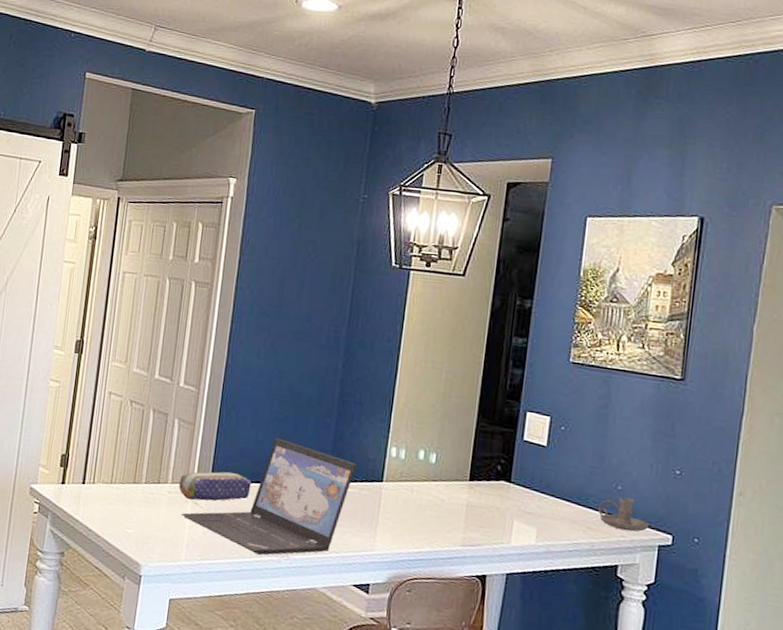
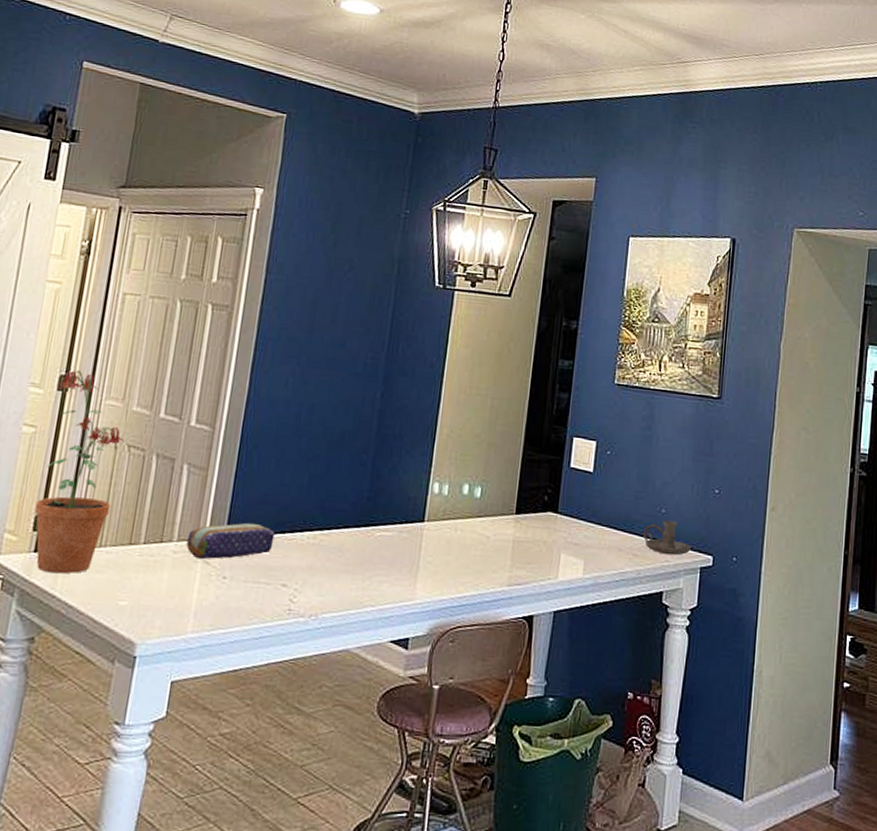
potted plant: none [61,336,128,504] -> present [35,370,125,574]
laptop: present [181,437,357,556] -> none [188,479,396,617]

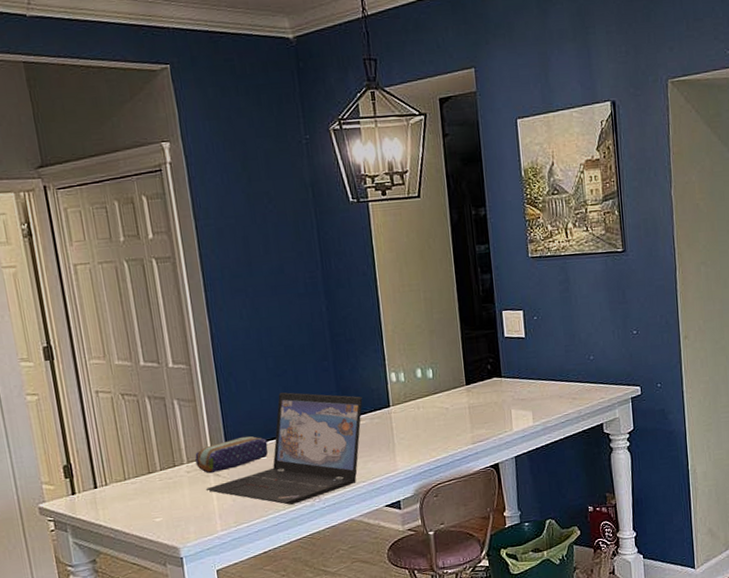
potted plant: present [35,370,125,574] -> none [43,340,123,509]
laptop: none [188,479,396,617] -> present [205,392,363,505]
candle holder: present [643,520,691,556] -> none [578,364,621,394]

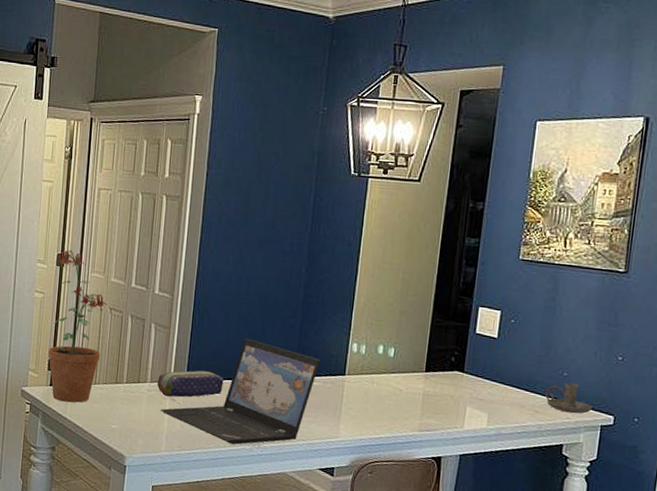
potted plant: none [43,340,123,509] -> present [48,250,107,403]
candle holder: none [578,364,621,394] -> present [545,382,592,414]

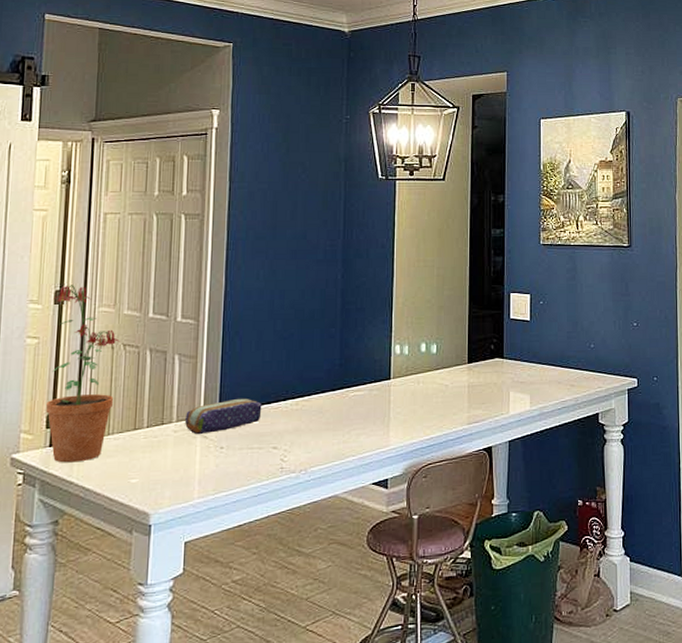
laptop: present [160,337,321,445] -> none [189,355,364,475]
candle holder: present [545,382,592,414] -> none [578,353,618,382]

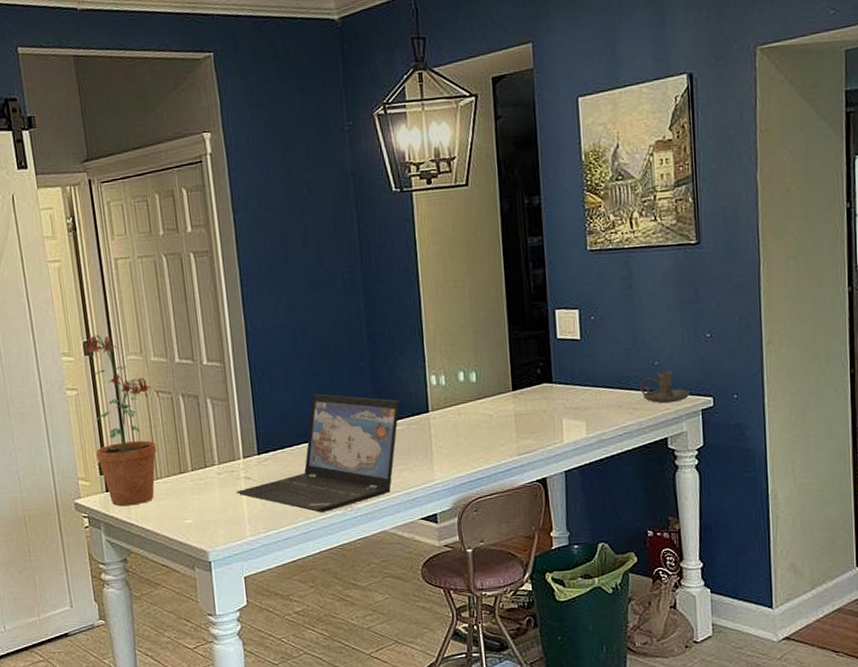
pencil case: present [185,398,262,435] -> none [226,438,300,476]
laptop: none [189,355,364,475] -> present [235,393,400,513]
candle holder: none [578,353,618,382] -> present [640,371,689,404]

